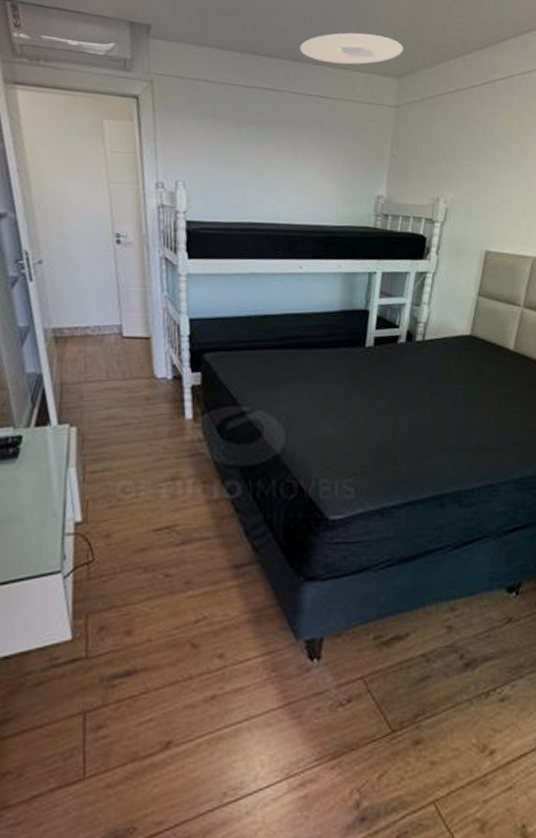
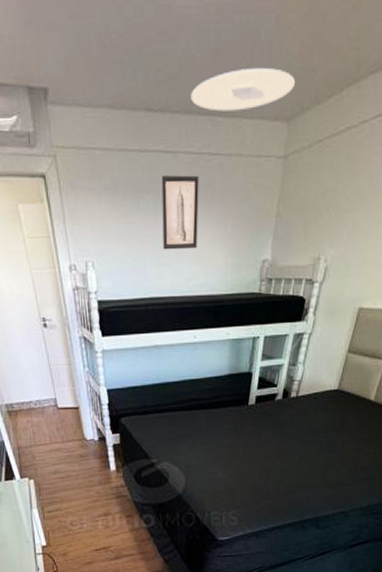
wall art: none [266,110,307,179] -> present [161,175,199,250]

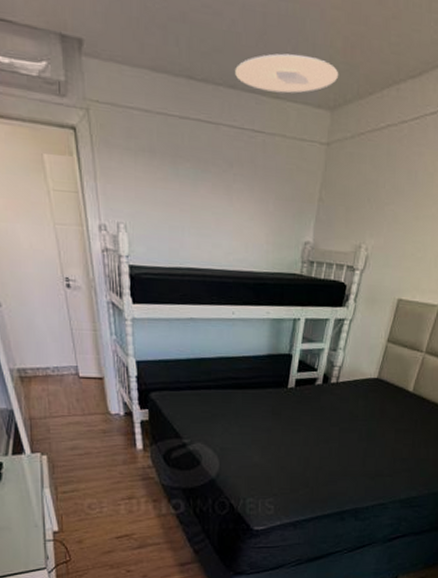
wall art: present [161,175,199,250] -> none [202,145,241,223]

